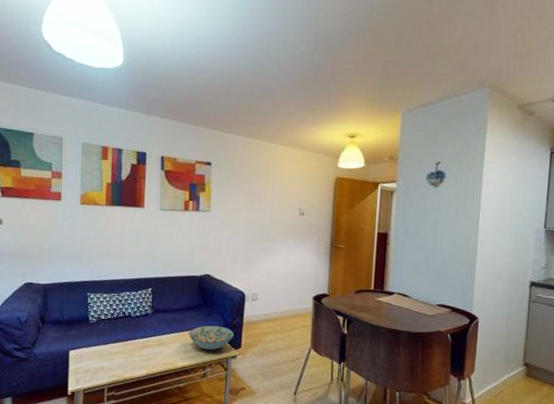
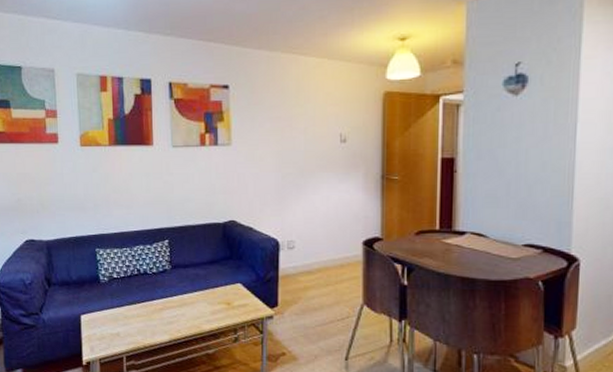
decorative bowl: present [188,325,235,350] -> none [215,280,269,310]

